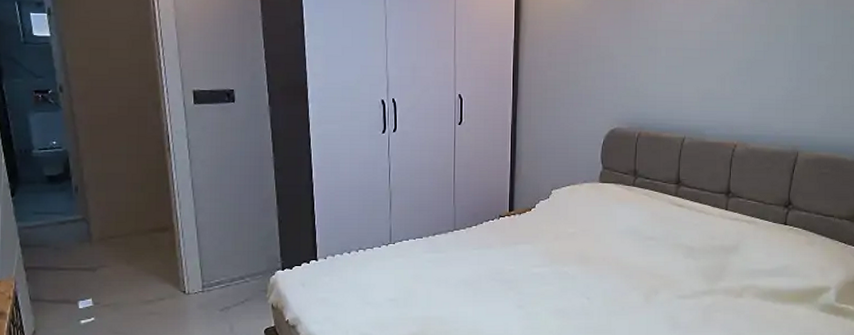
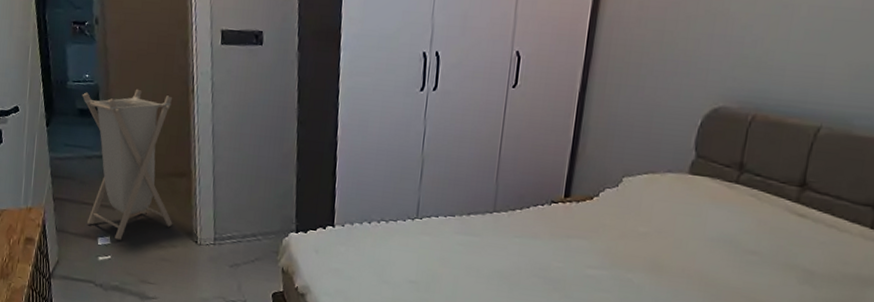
laundry hamper: none [50,151,159,301] -> present [82,89,173,240]

